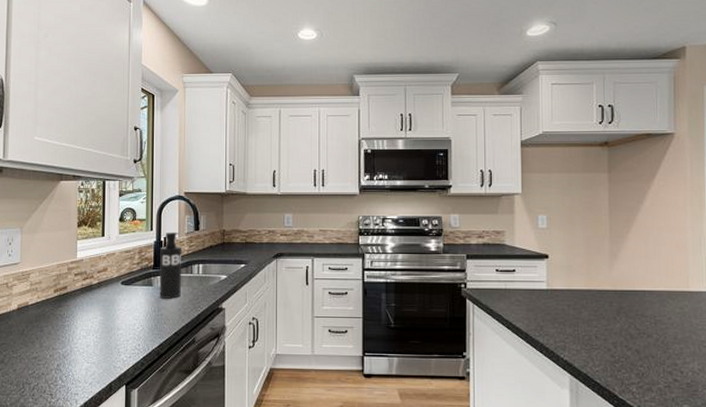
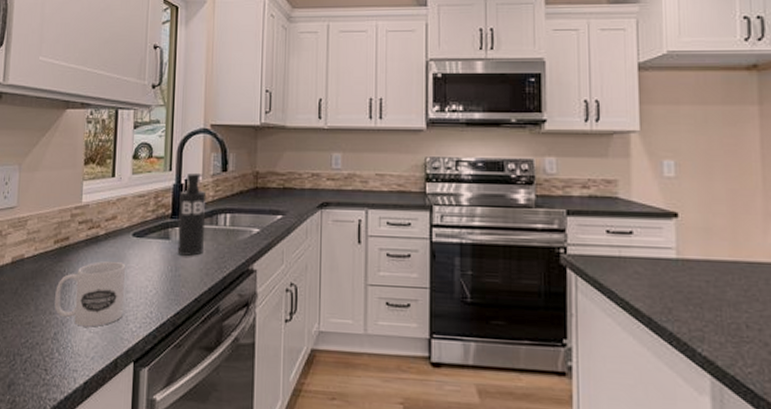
mug: none [57,306,116,359] -> present [54,261,125,327]

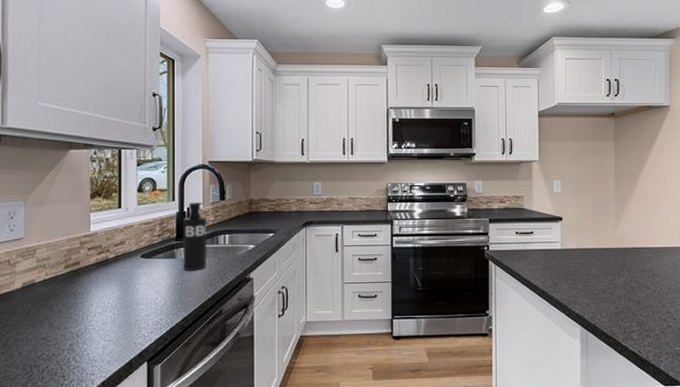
mug: present [54,261,125,327] -> none [69,280,135,337]

